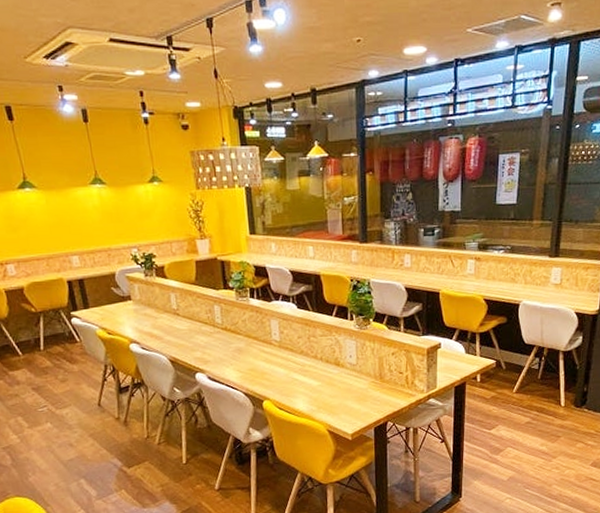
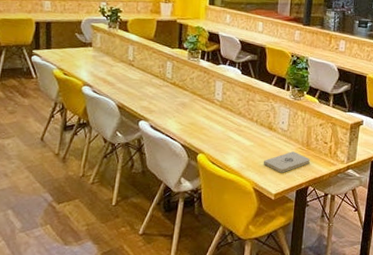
notepad: none [334,386,386,411] -> present [263,151,310,173]

